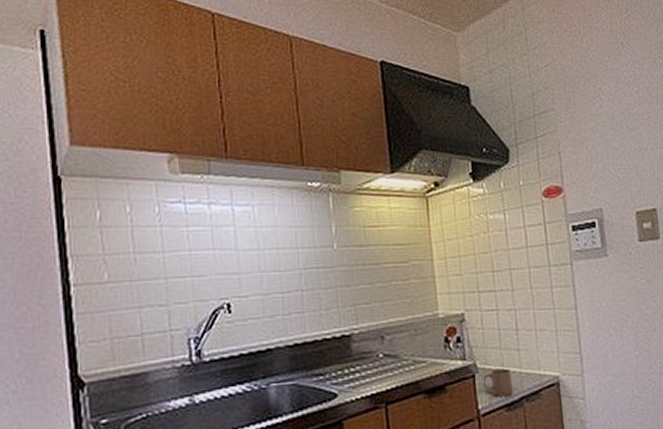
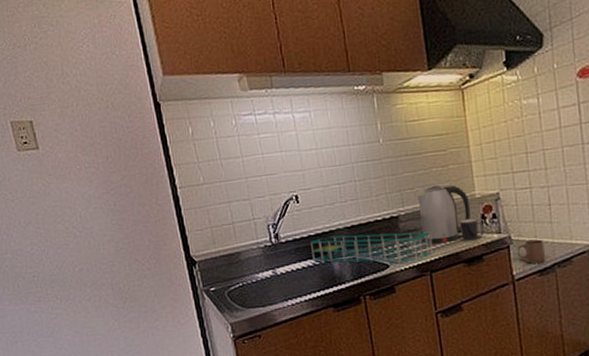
dish rack: none [242,355,389,393] -> present [311,232,433,264]
kettle: none [373,300,434,370] -> present [416,185,471,245]
mug: none [420,341,447,371] -> present [459,218,484,244]

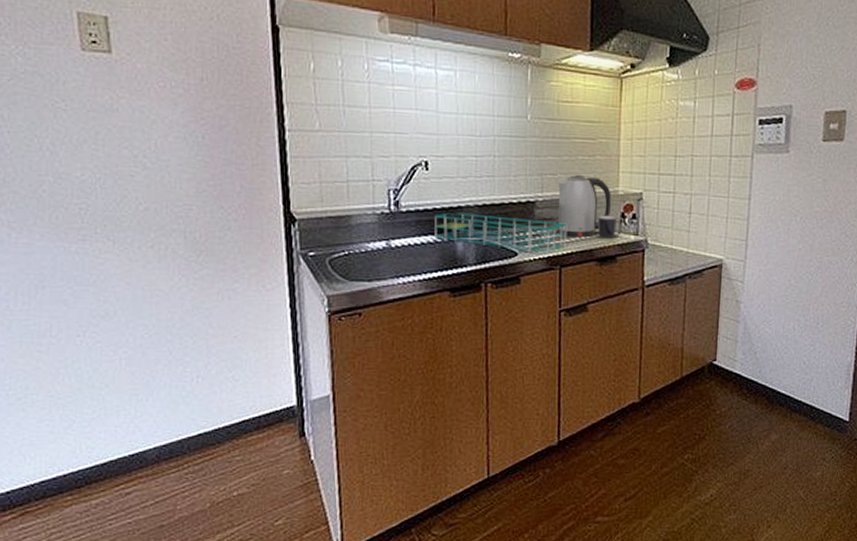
cup: present [517,239,546,265] -> none [651,246,679,273]

